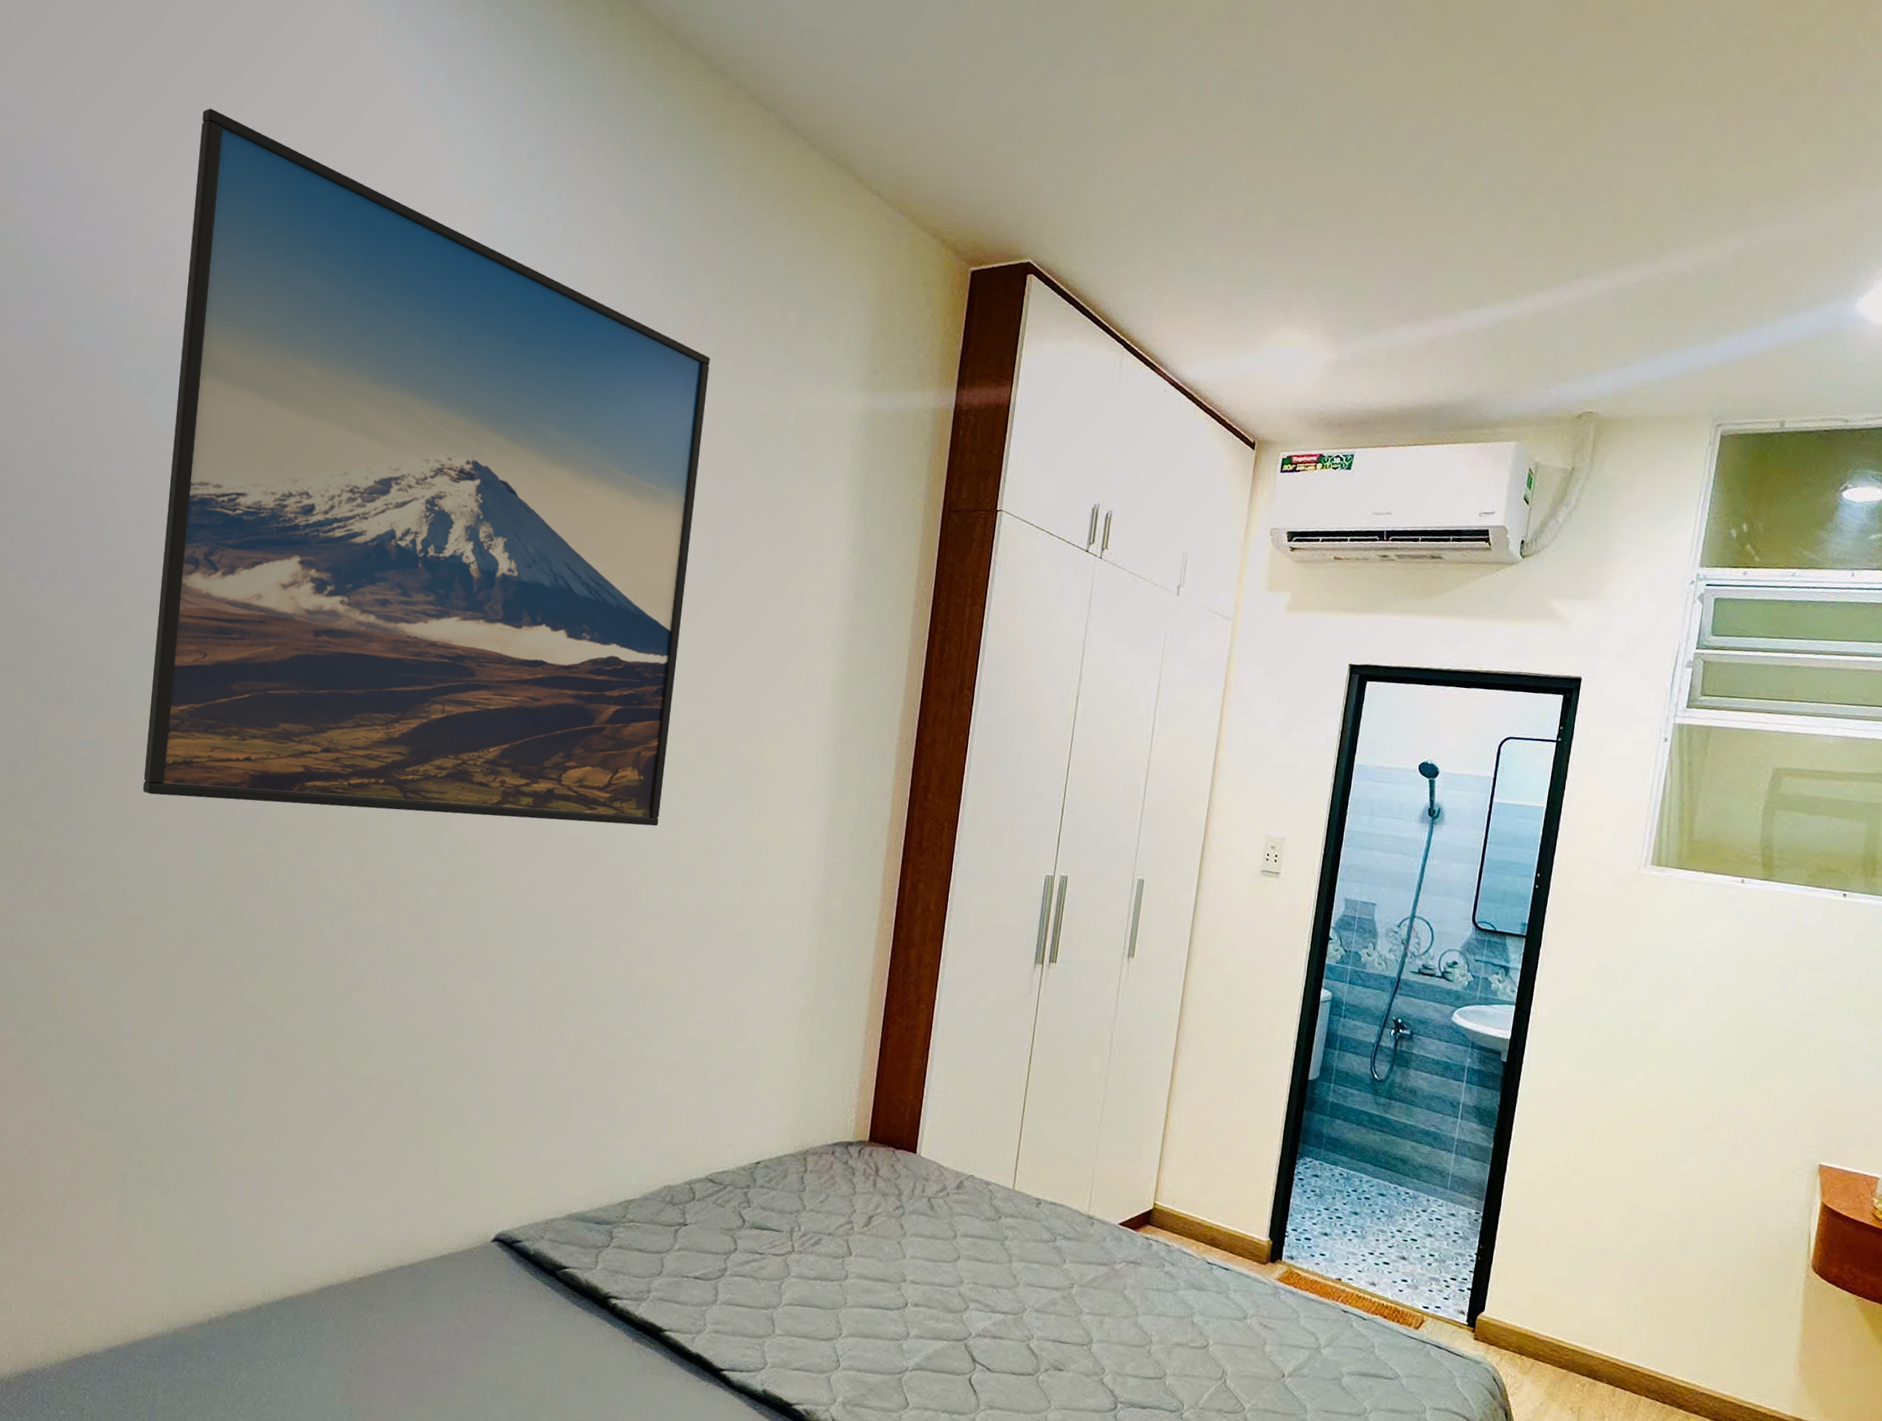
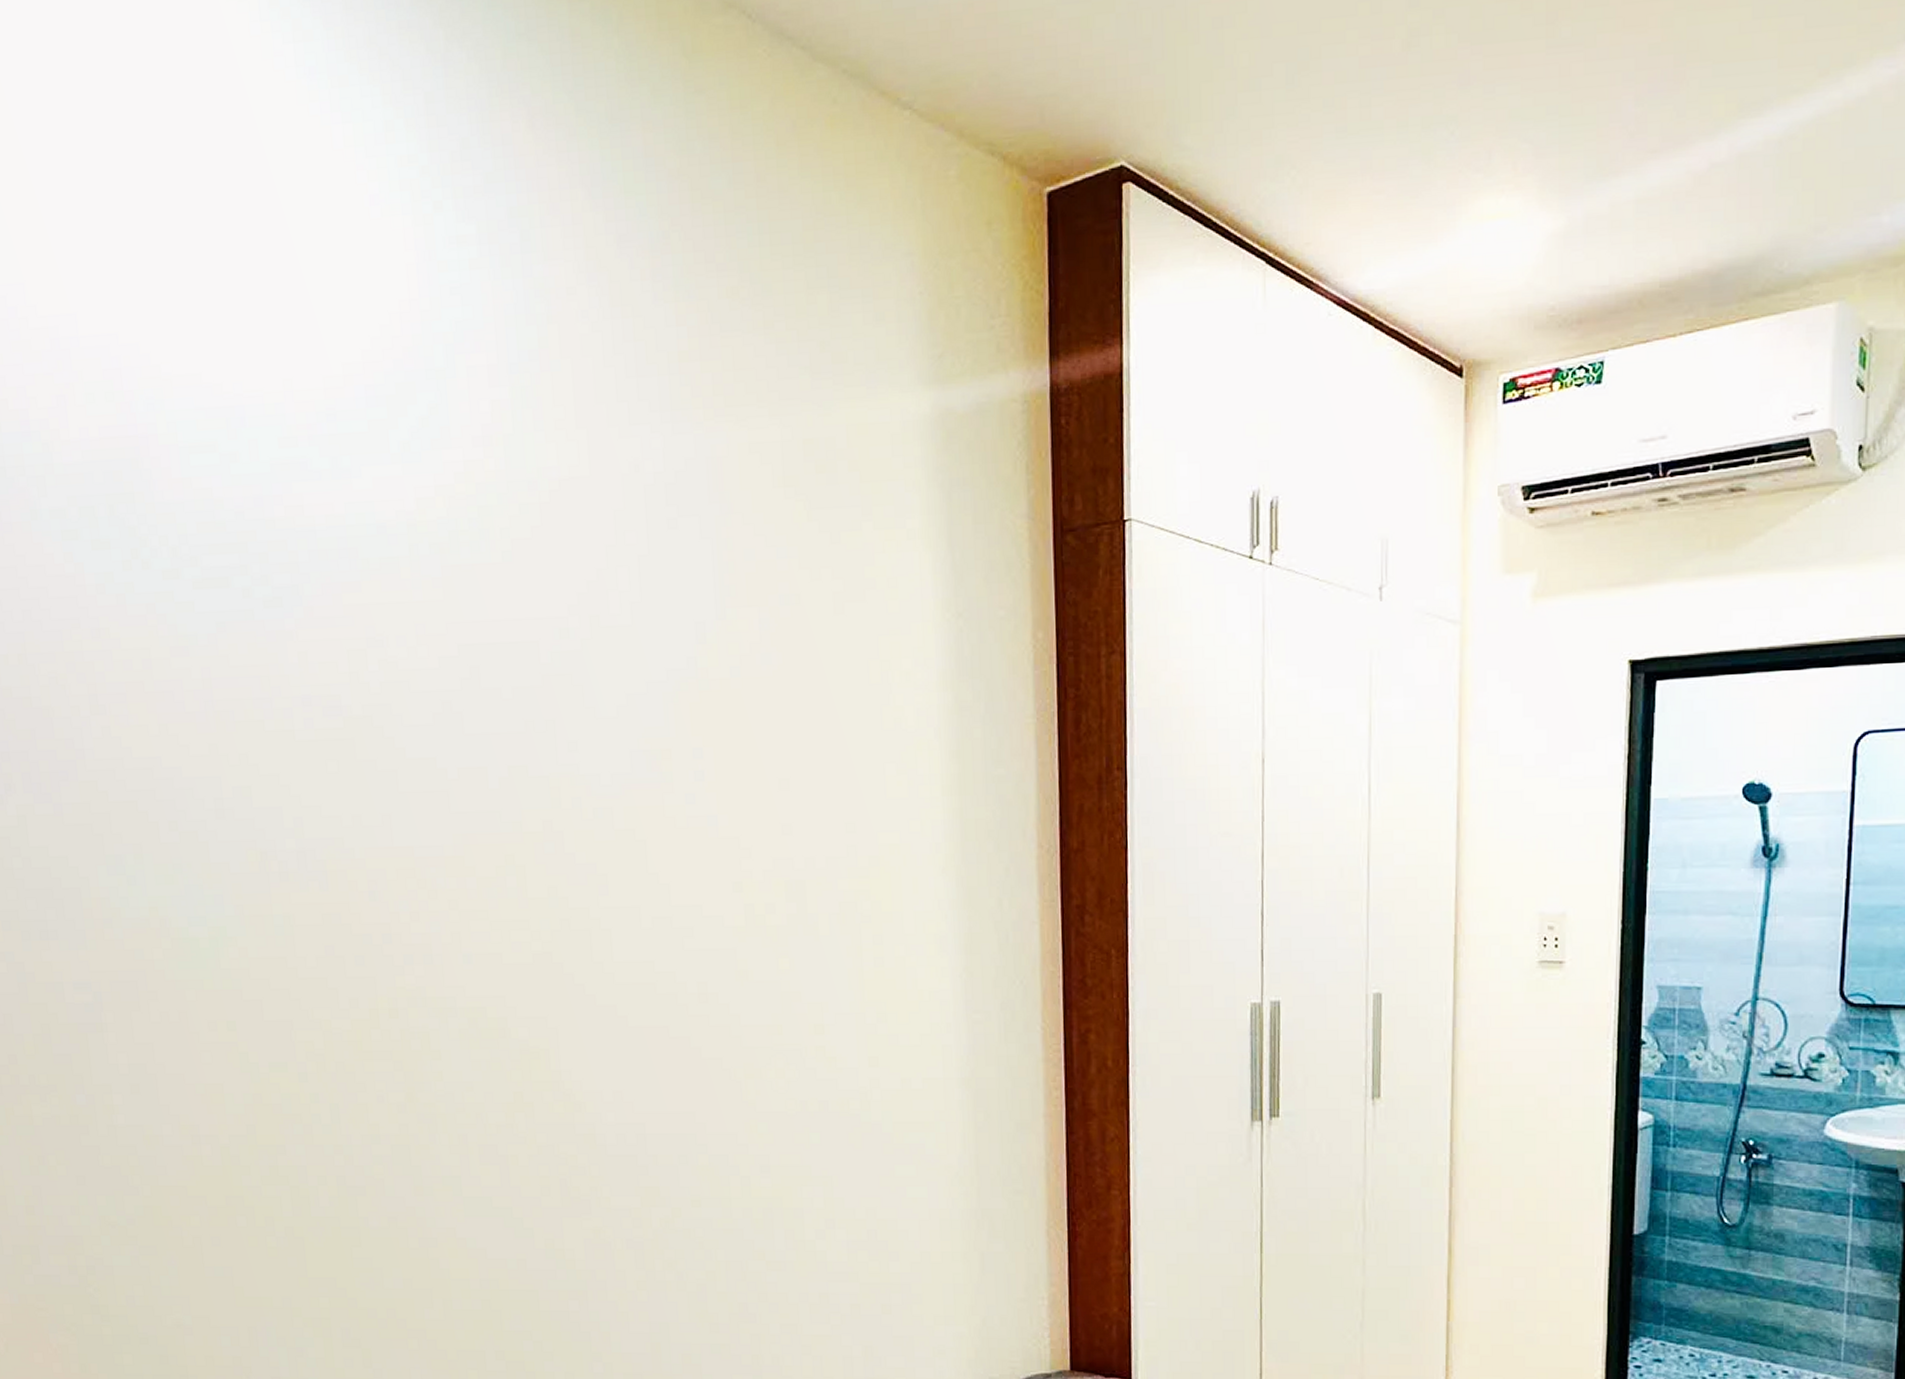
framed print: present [142,108,710,826] -> none [69,156,755,1037]

